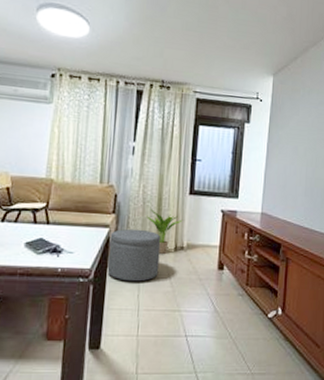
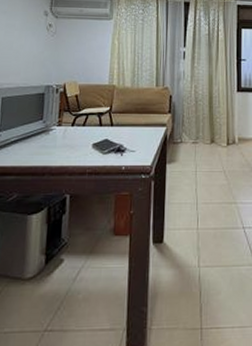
ottoman: present [107,228,161,282] -> none [166,126,214,176]
potted plant: present [146,208,183,255] -> none [199,106,233,150]

